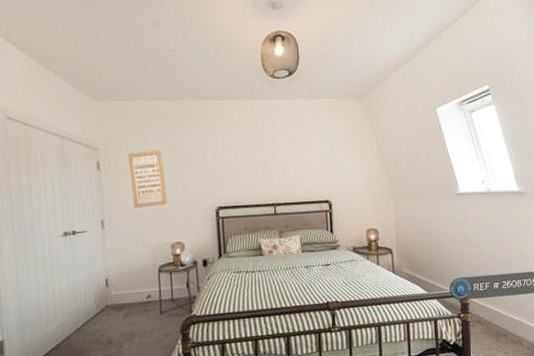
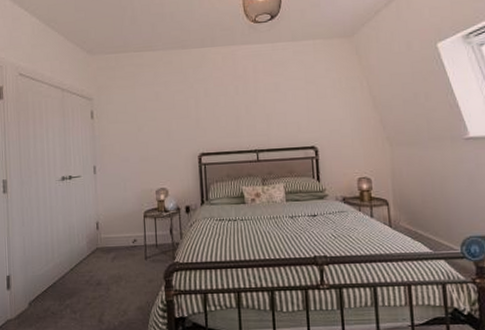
wall art: present [127,150,168,209] -> none [117,98,153,155]

